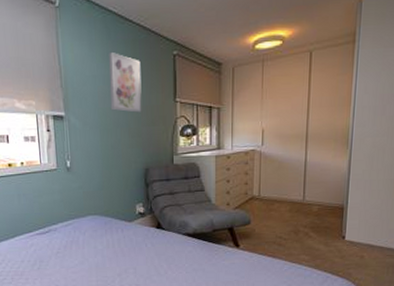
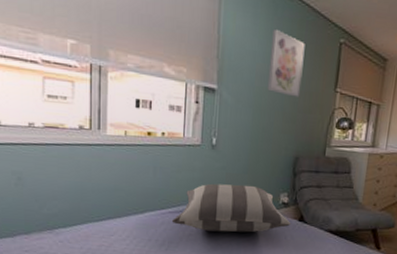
pillow: none [39,200,150,247] -> present [171,183,291,233]

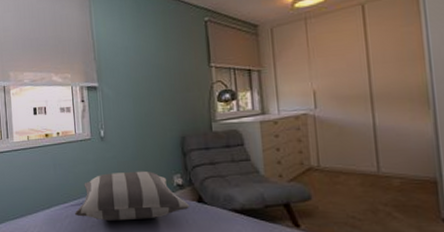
wall art: present [267,28,305,97] -> none [138,23,175,80]

